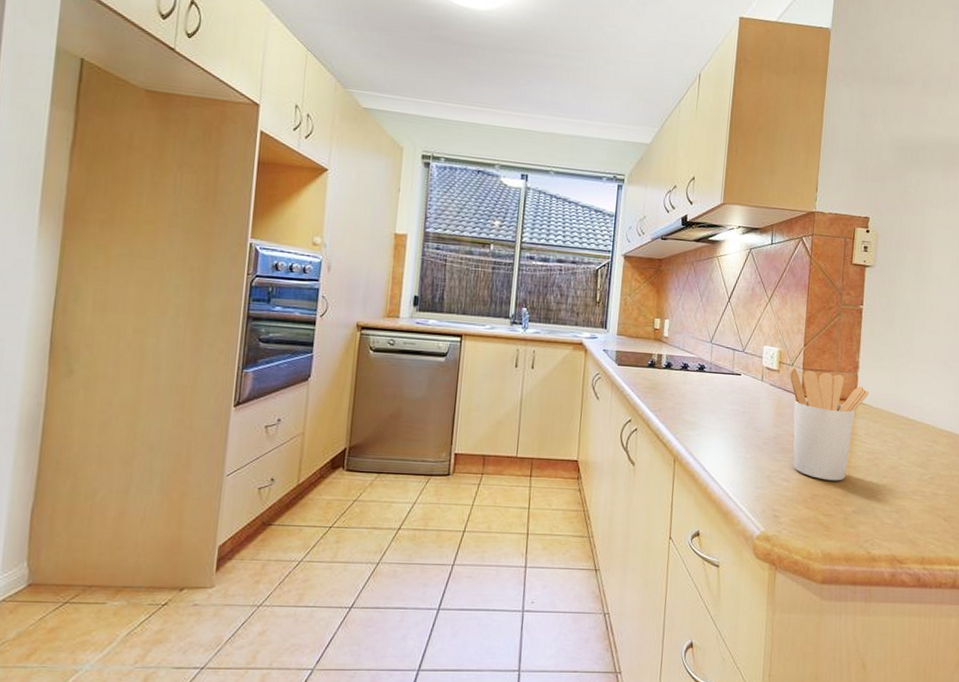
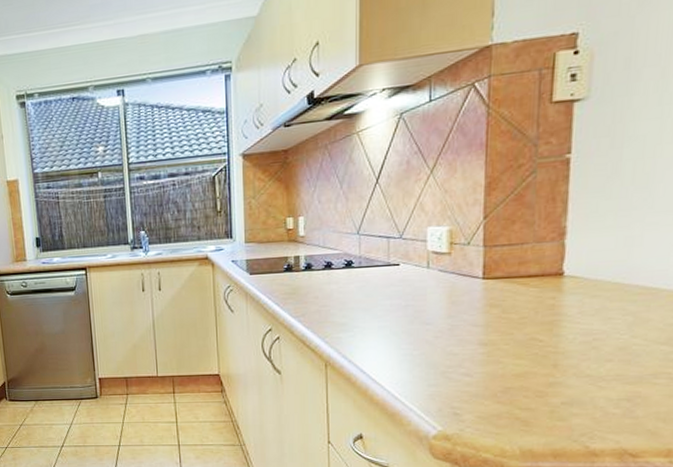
utensil holder: present [790,367,869,481] -> none [466,246,582,371]

